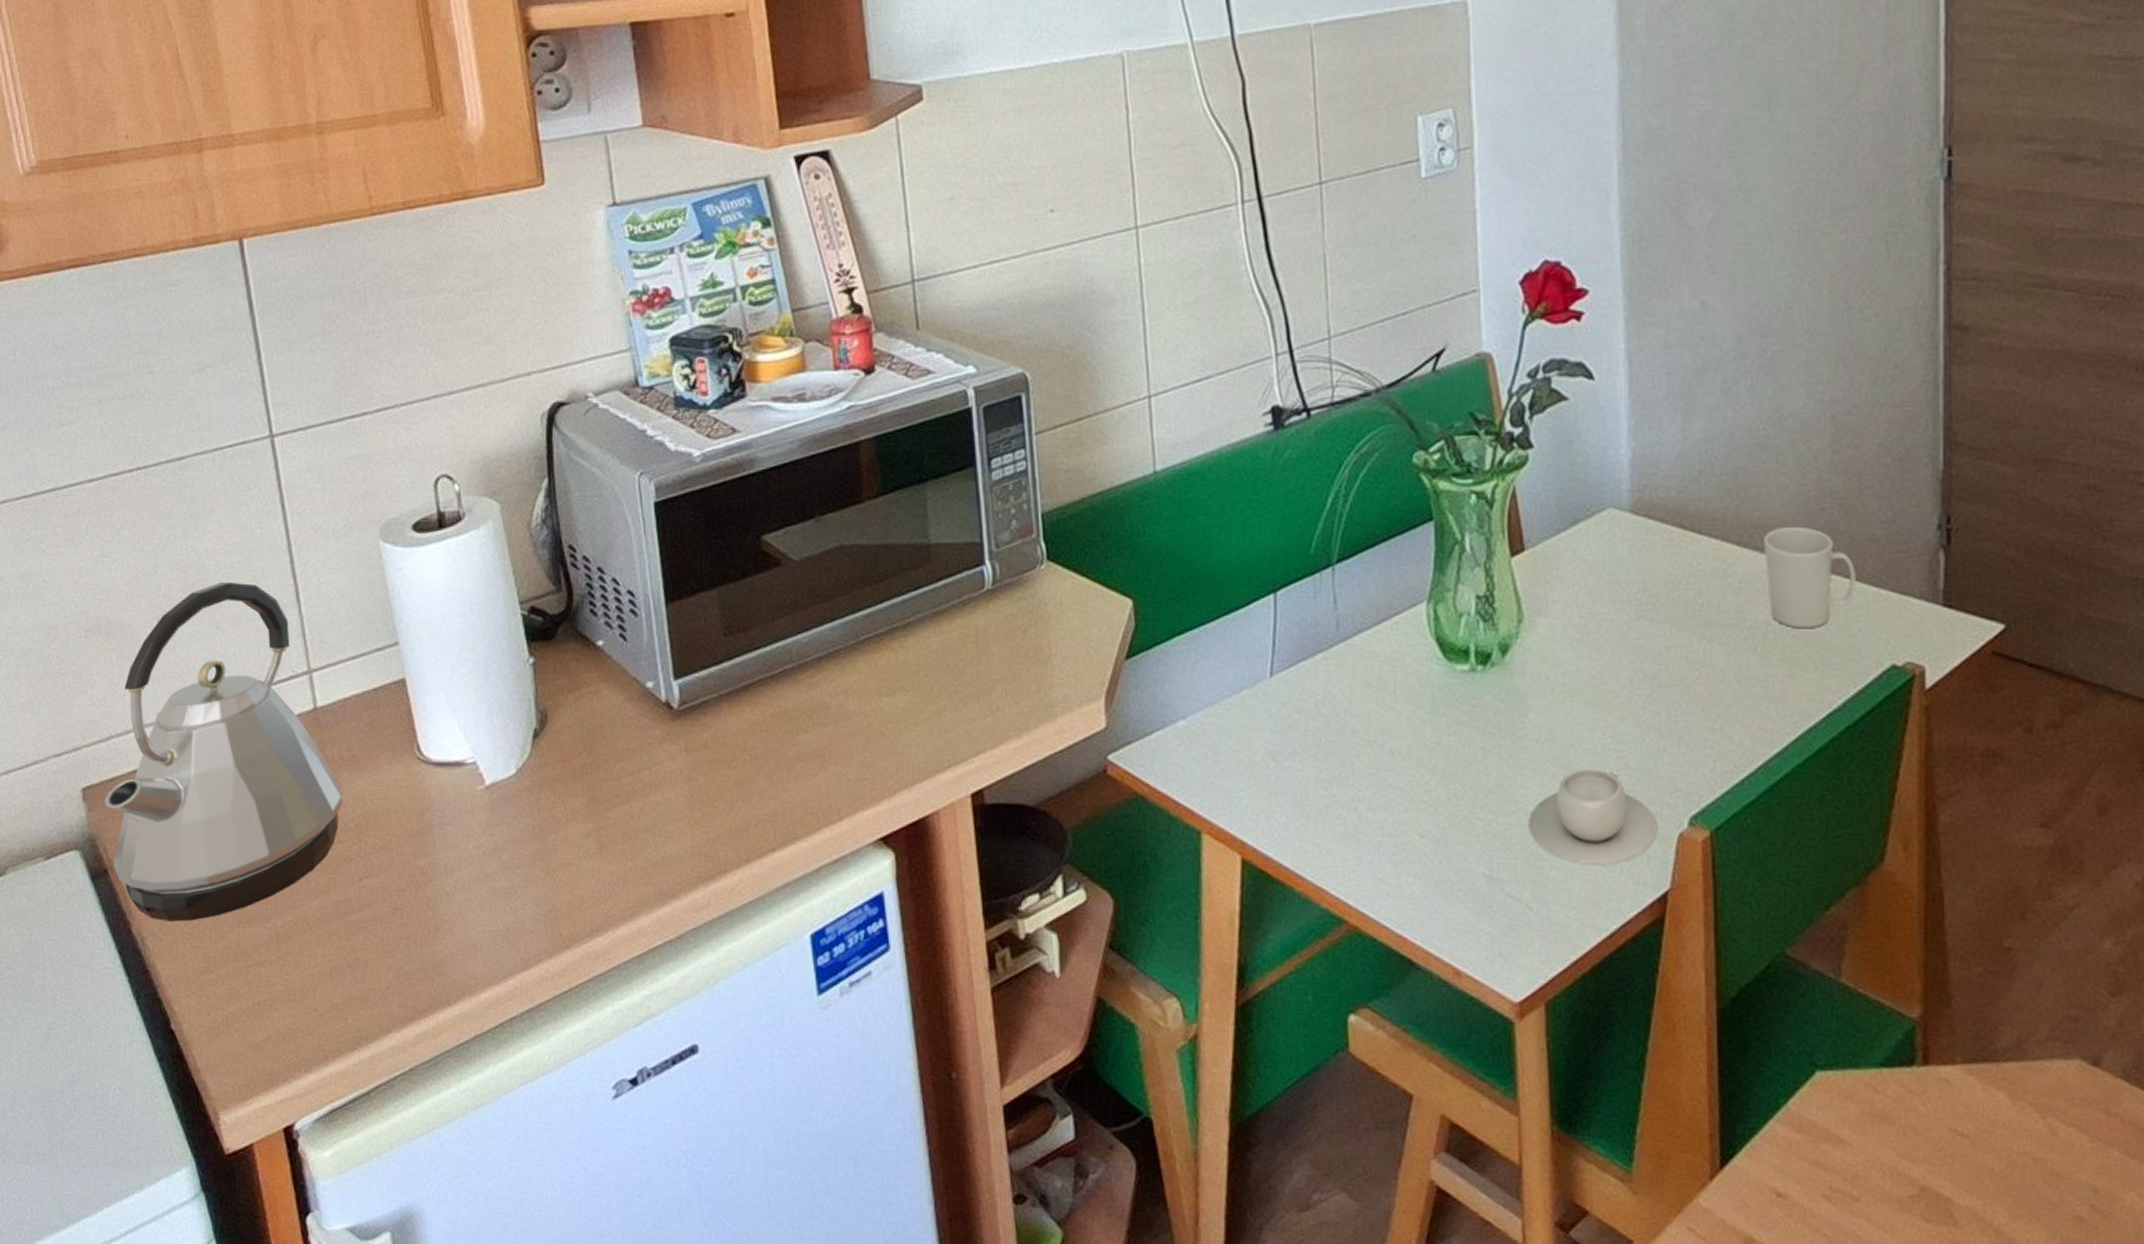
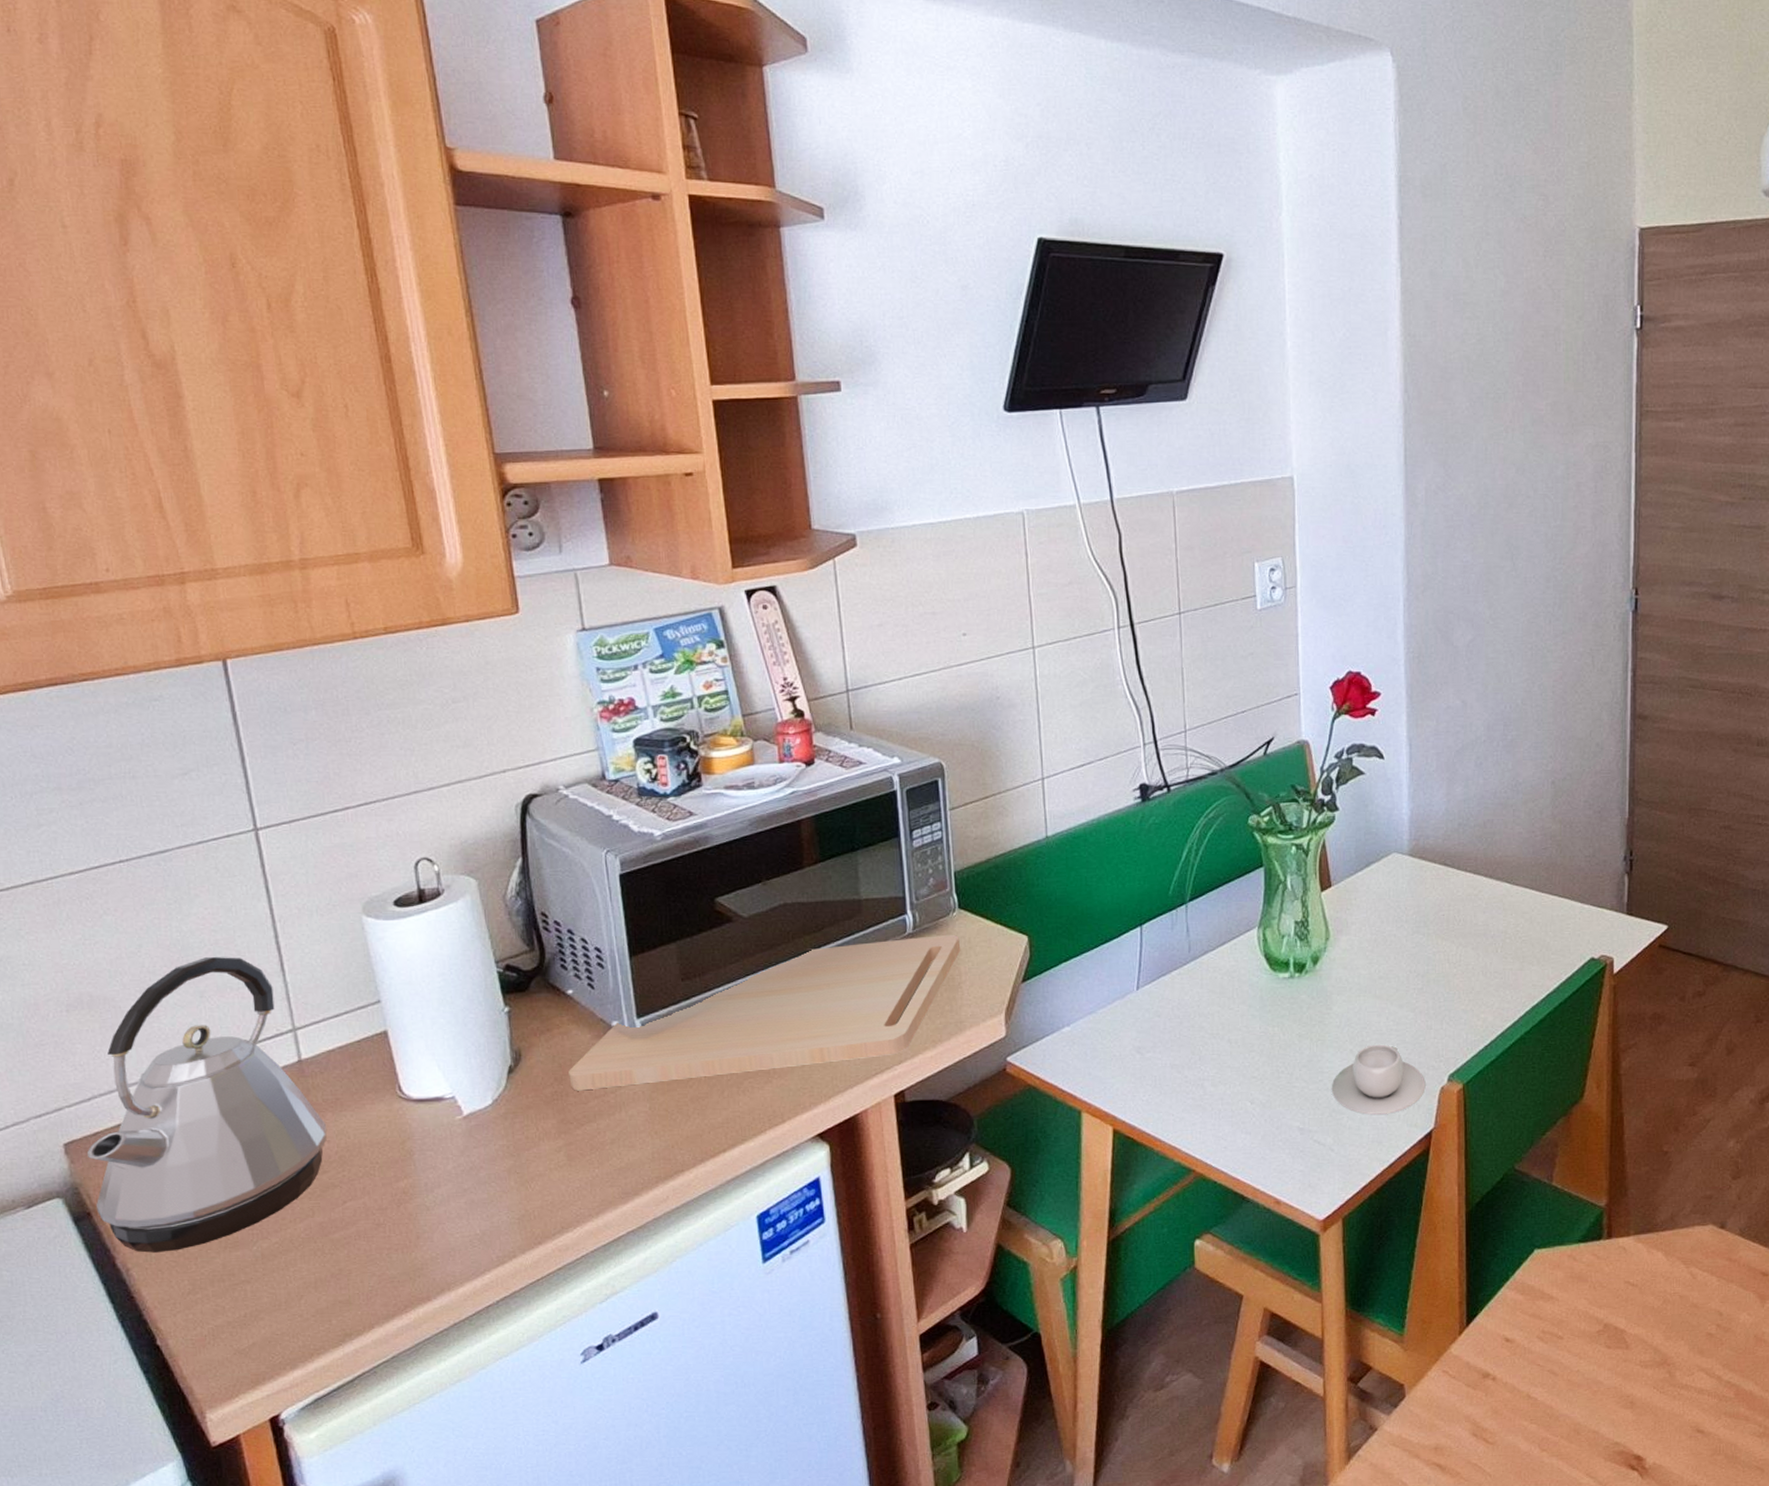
cutting board: none [599,592,1051,765] -> present [568,934,961,1091]
mug: present [1763,526,1856,629] -> none [1503,861,1567,935]

